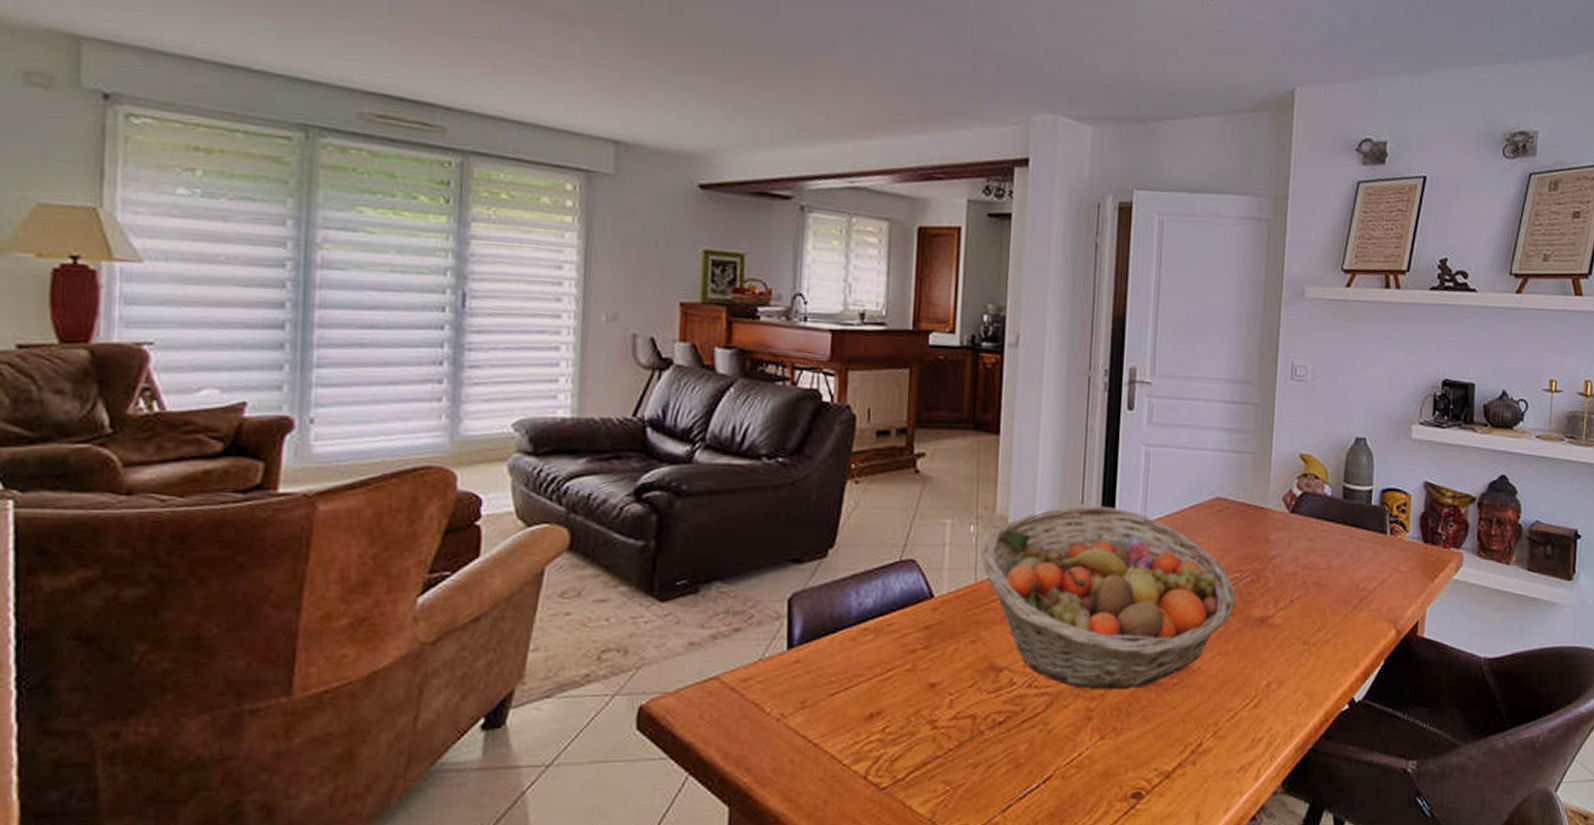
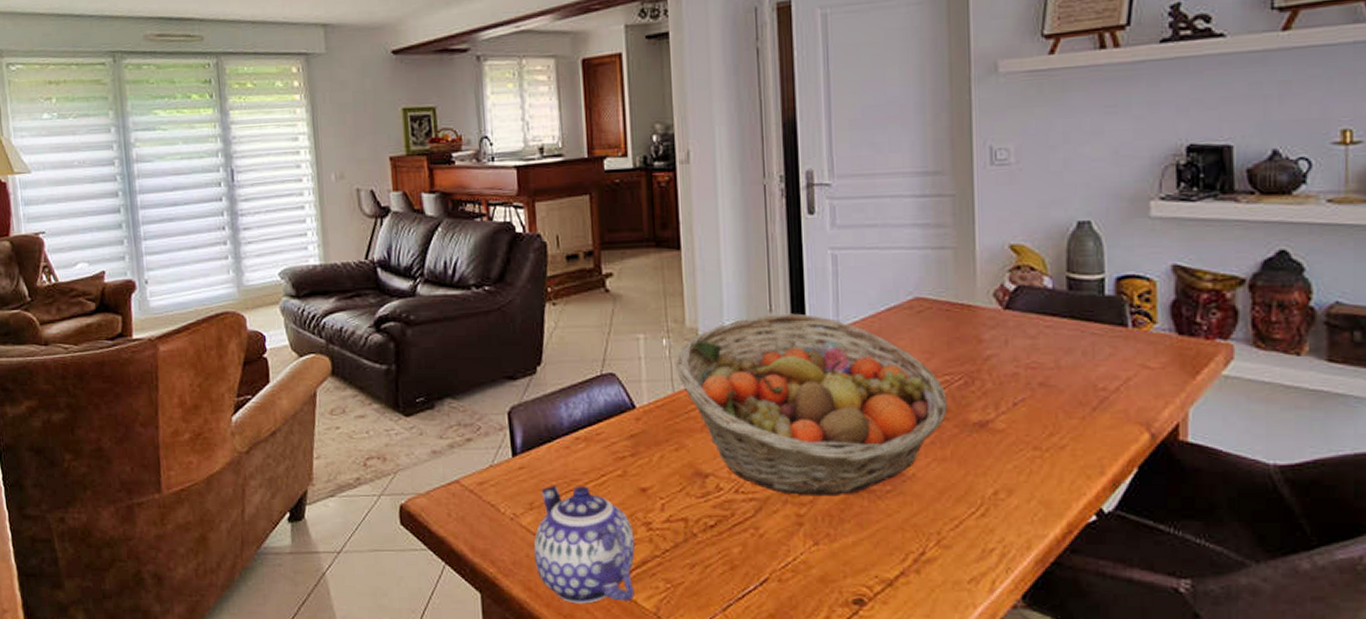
teapot: none [799,682,917,813] -> present [533,486,635,604]

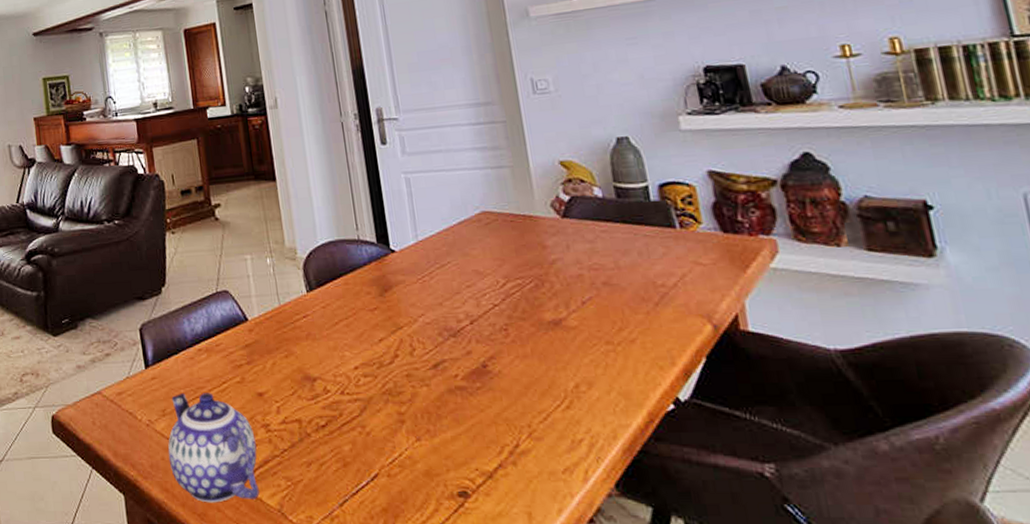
fruit basket: present [675,313,947,497] -> none [279,230,523,395]

